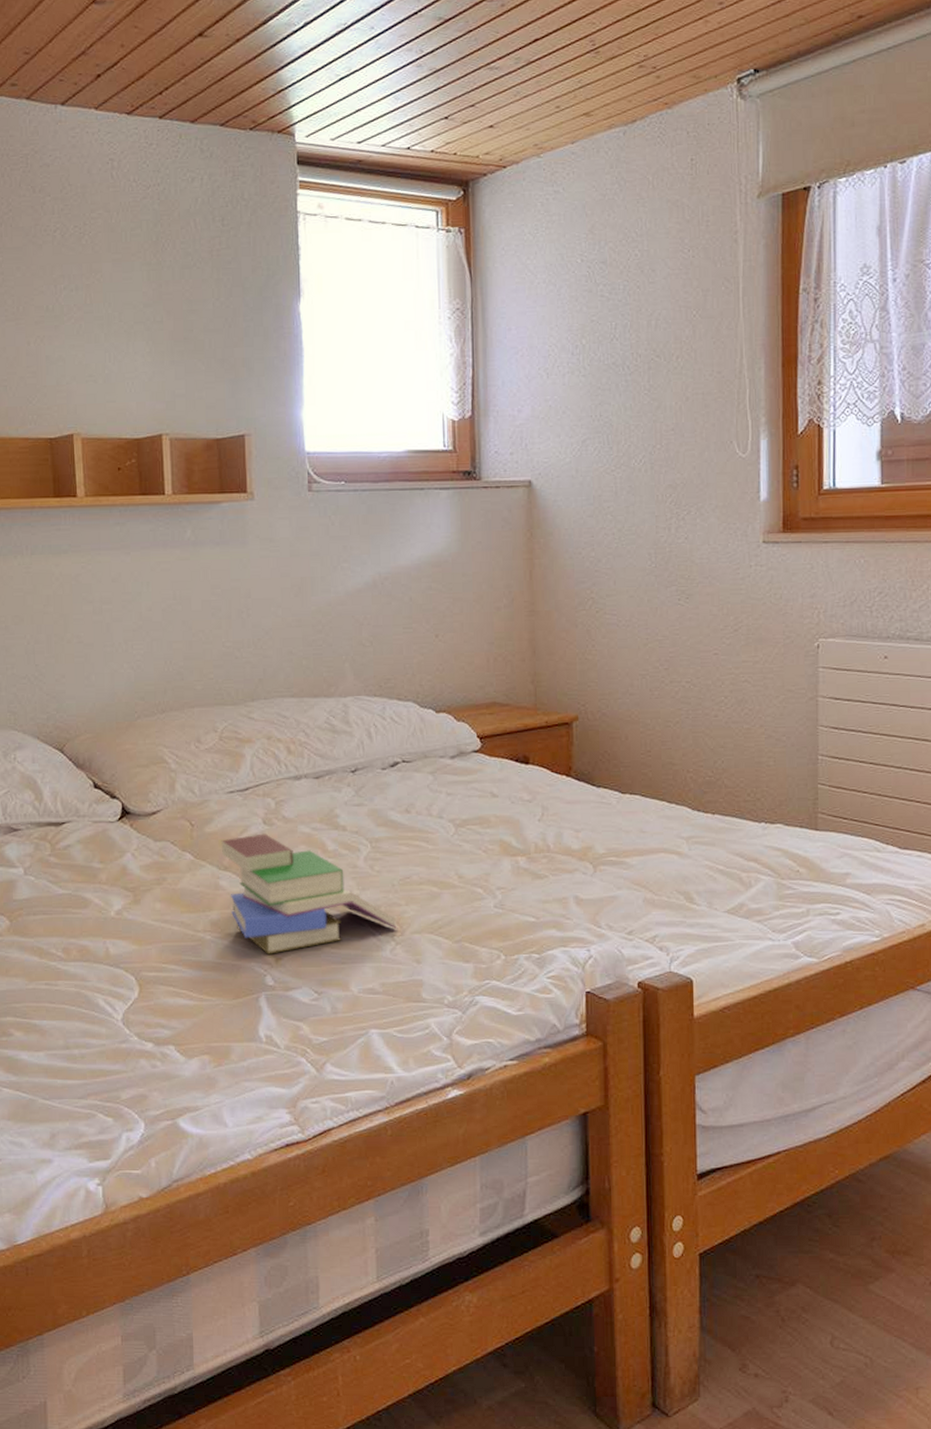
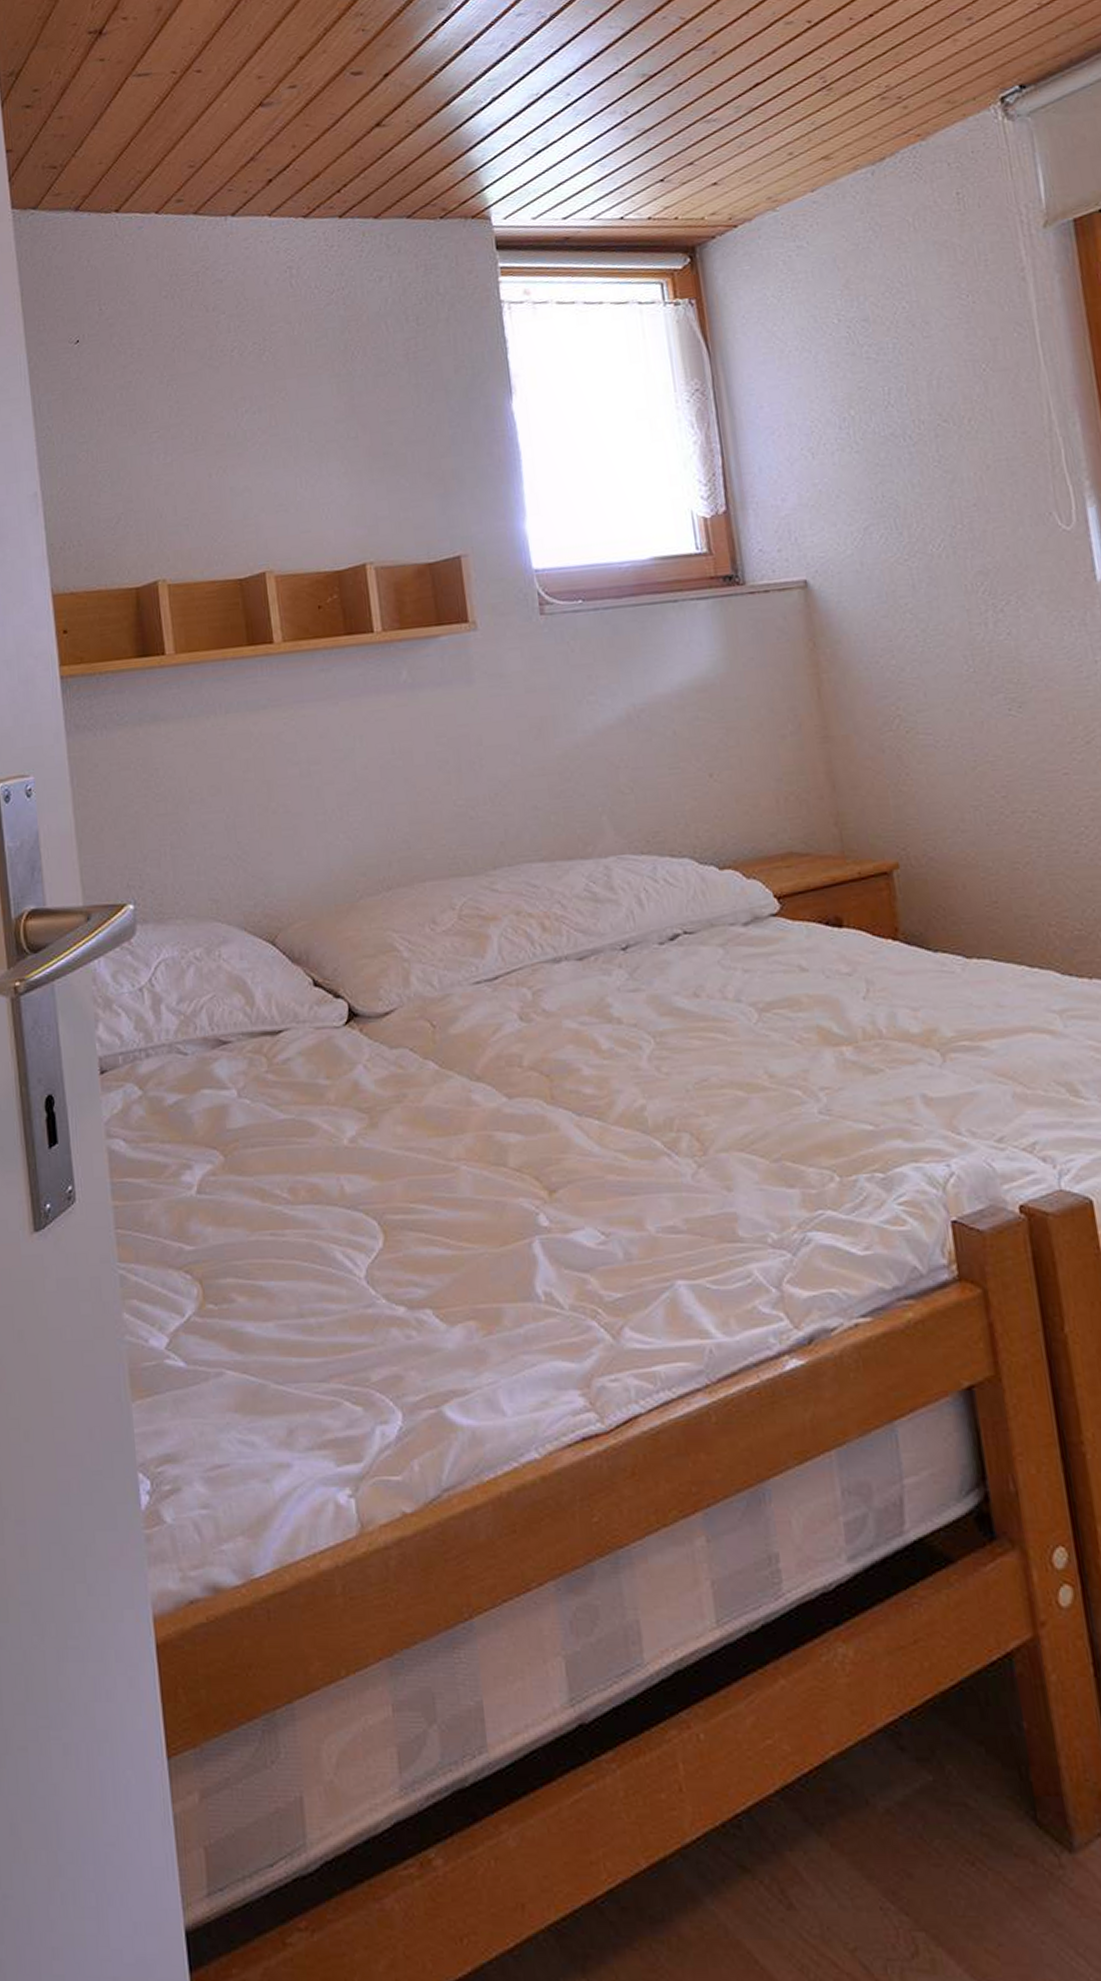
book: present [221,833,398,954] -> none [469,1032,699,1186]

